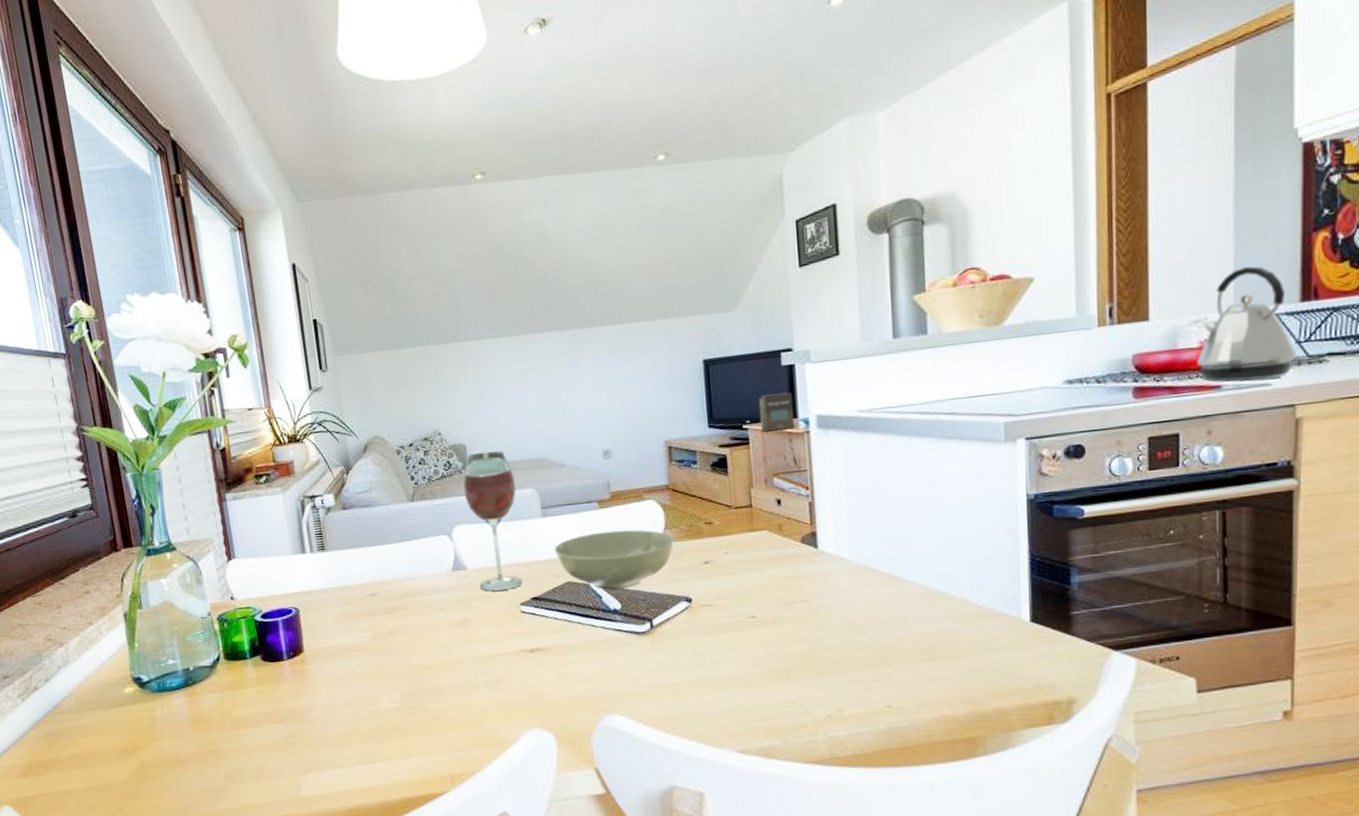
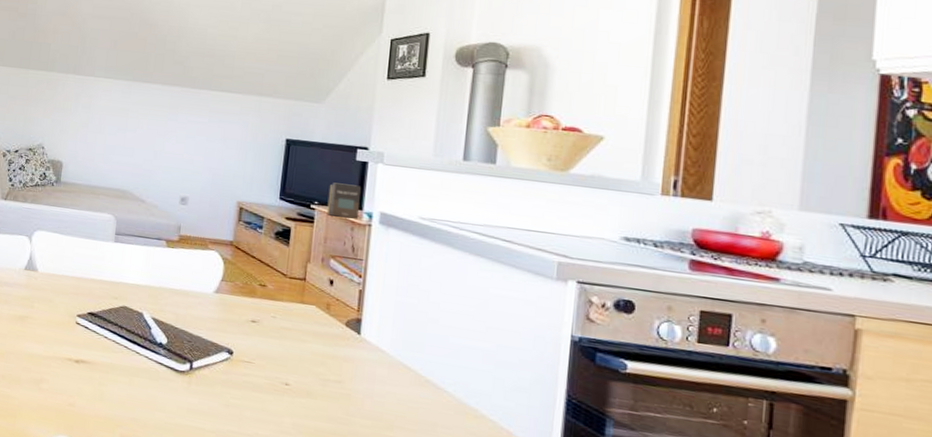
wineglass: present [462,450,523,591] -> none [45,171,98,300]
bowl: present [554,529,674,590] -> none [118,267,228,327]
kettle: present [1197,266,1296,383] -> none [757,173,860,285]

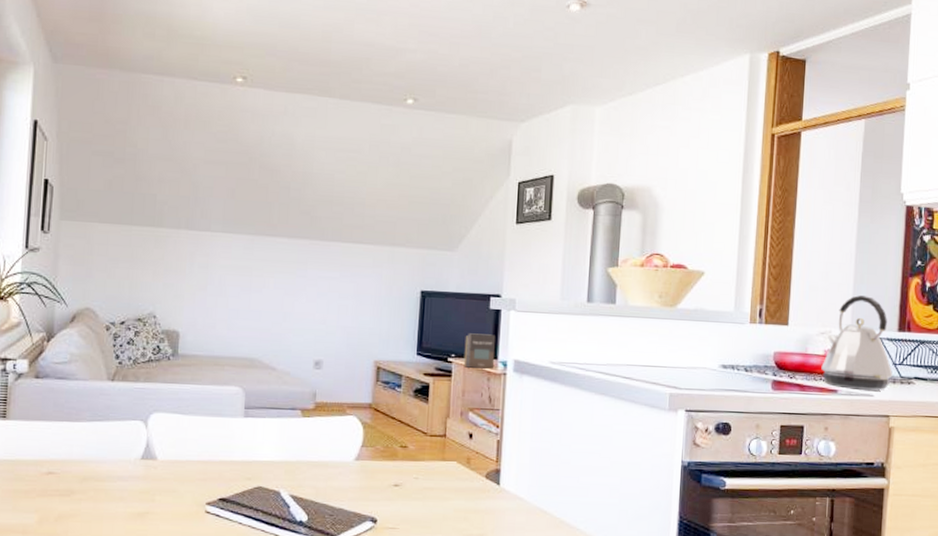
kettle: none [757,173,860,285] -> present [821,295,893,391]

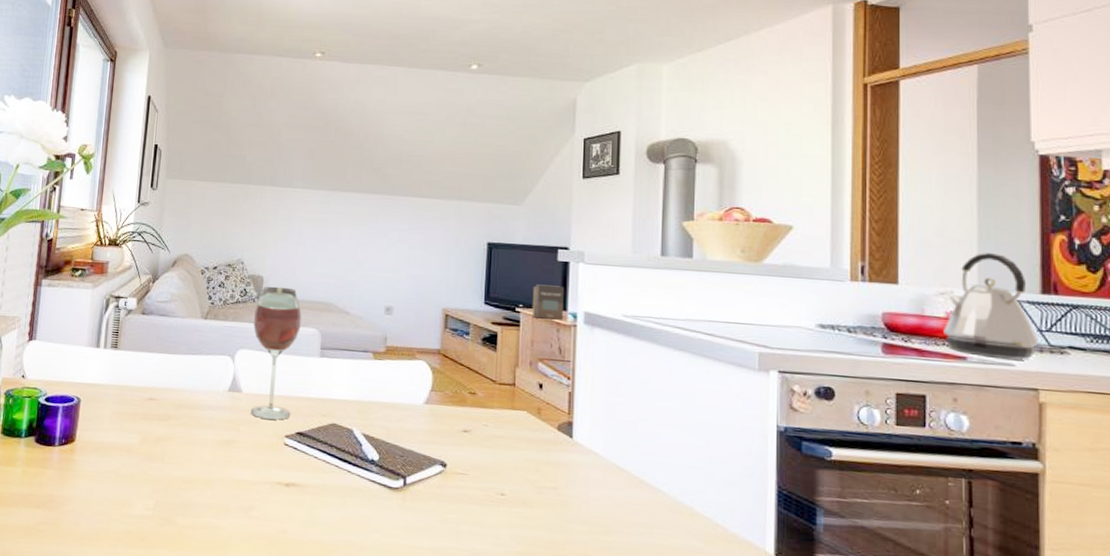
wineglass: none [168,342,223,487] -> present [251,286,302,420]

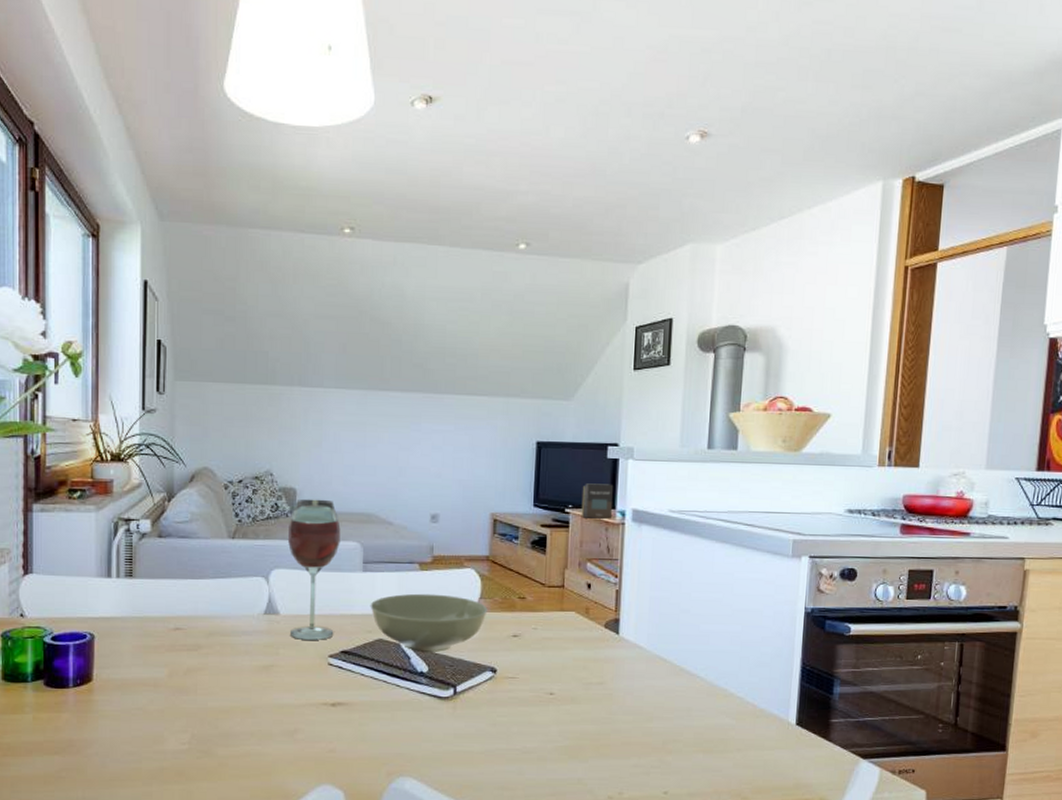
bowl: none [325,381,438,441] -> present [370,593,488,652]
kettle: present [943,253,1038,360] -> none [953,434,1029,533]

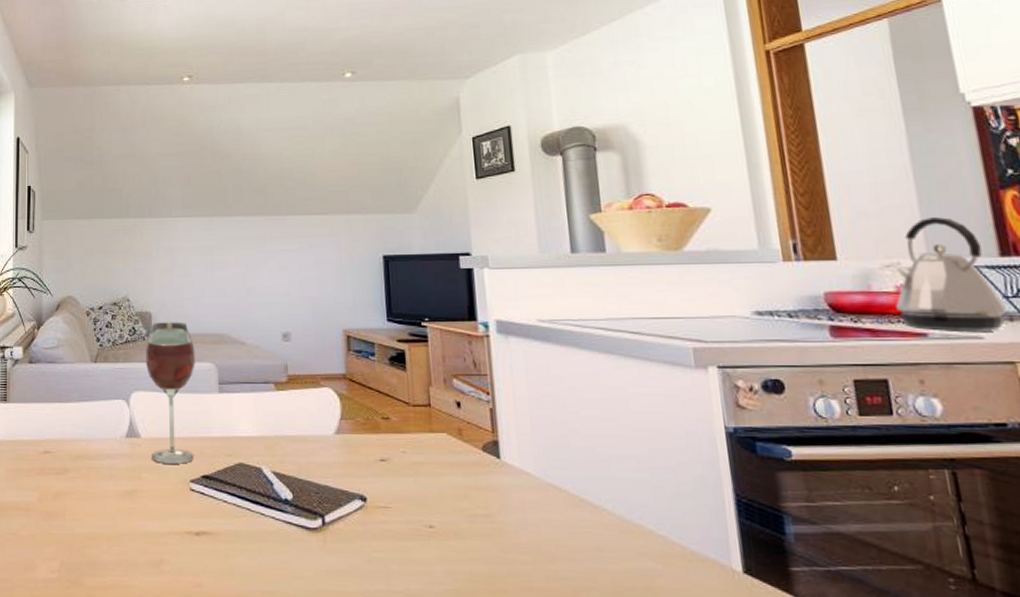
bowl: present [370,593,488,652] -> none [228,414,350,478]
books: present [581,483,614,519] -> none [437,295,473,331]
kettle: none [953,434,1029,533] -> present [895,217,1007,331]

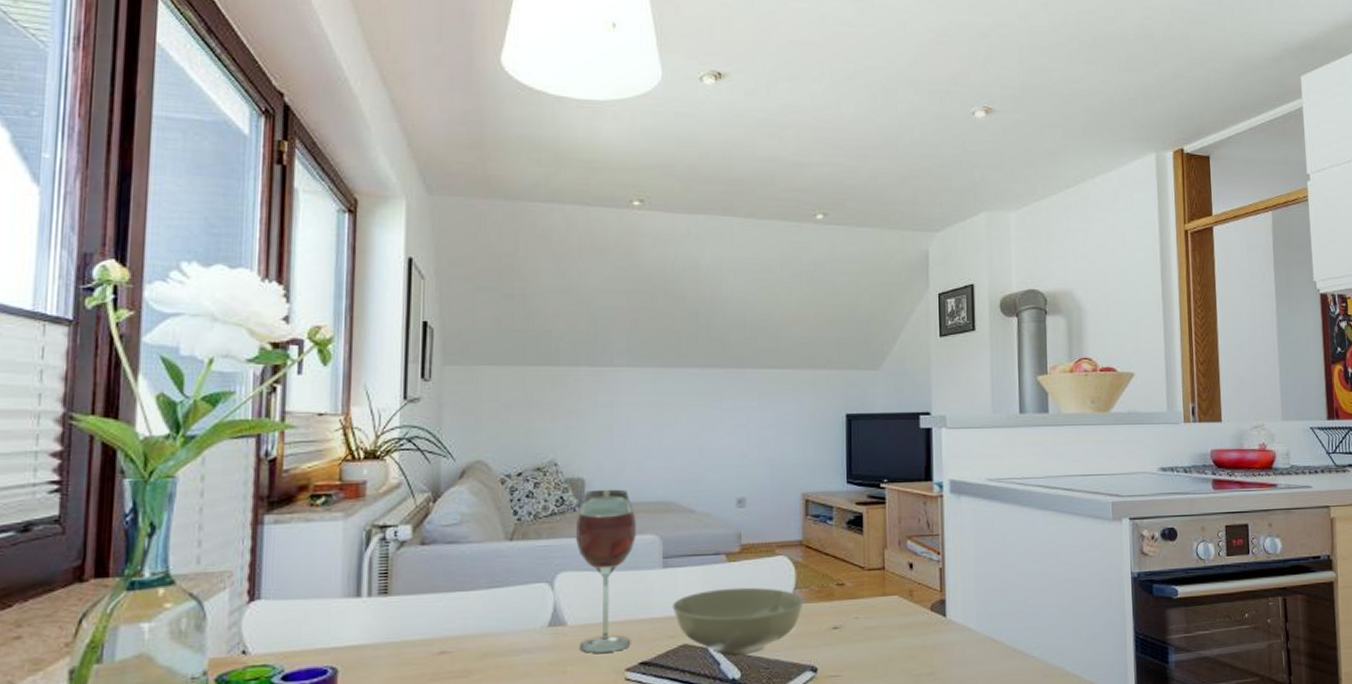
bowl: none [228,414,350,478] -> present [672,587,804,655]
kettle: present [895,217,1007,331] -> none [1258,386,1327,482]

